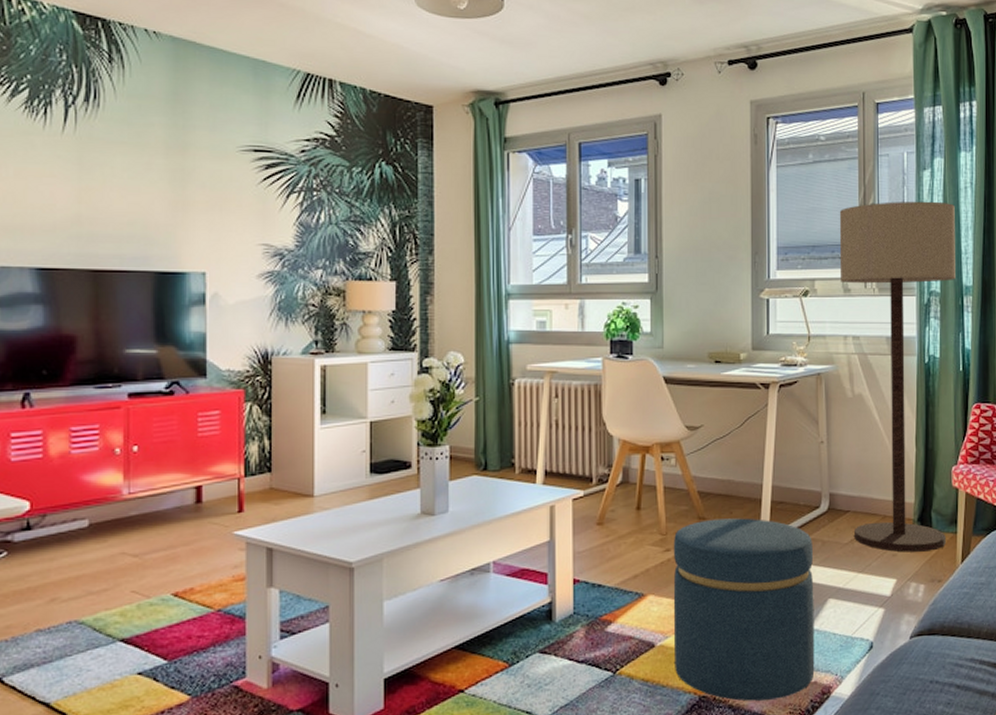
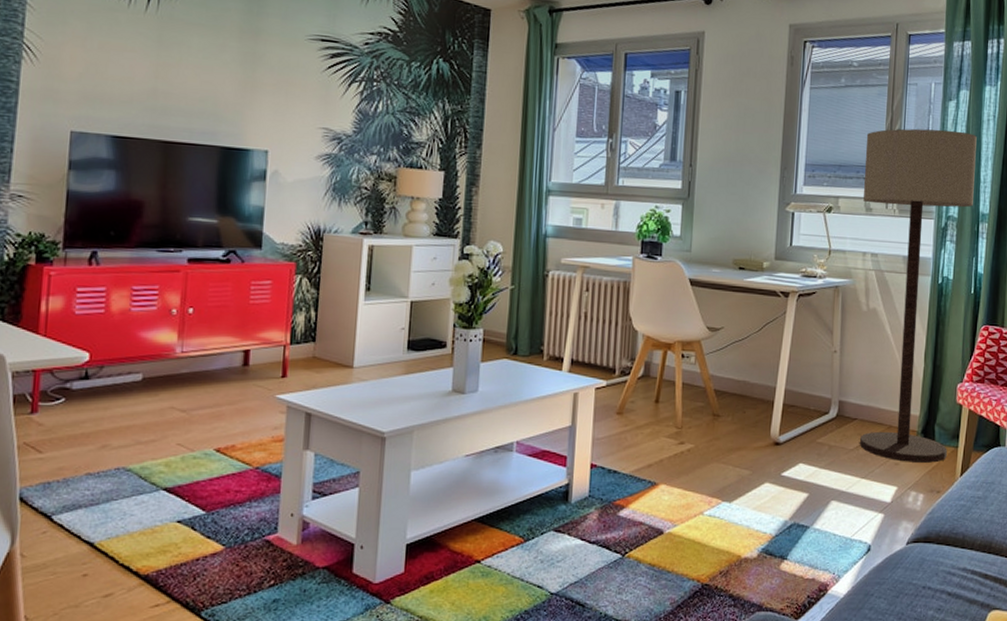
ottoman: present [673,518,815,701] -> none [681,417,820,592]

